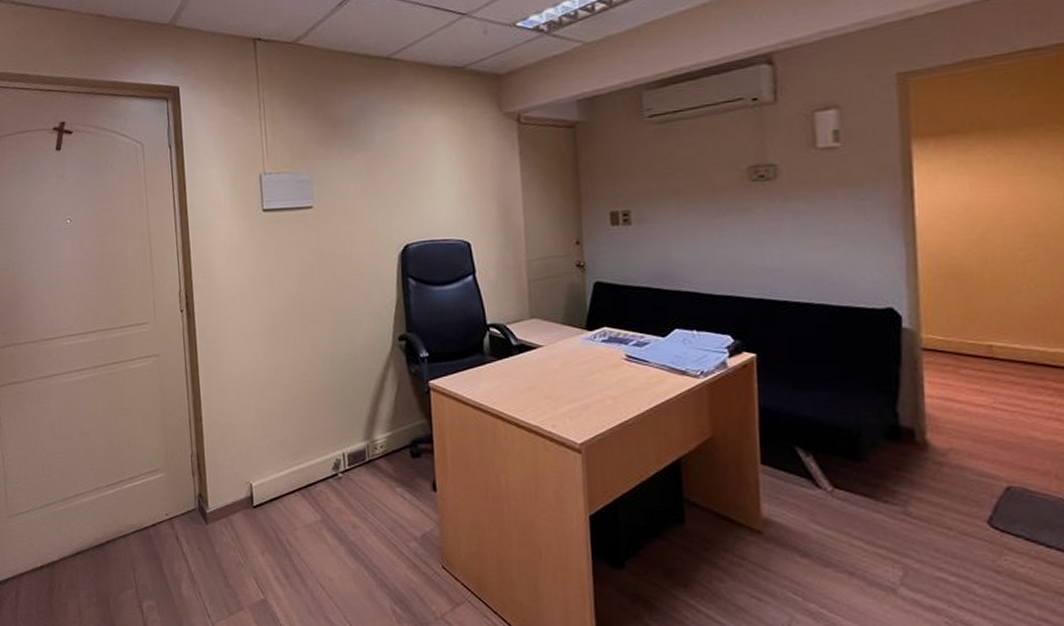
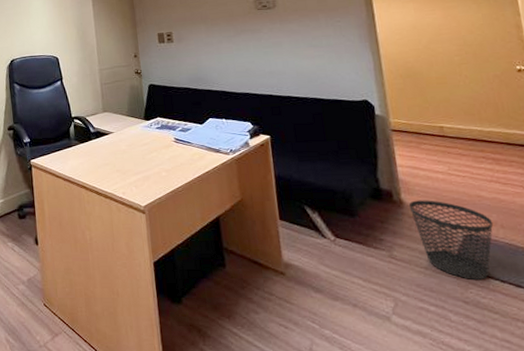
wastebasket: none [935,441,1046,545] -> present [408,200,493,281]

